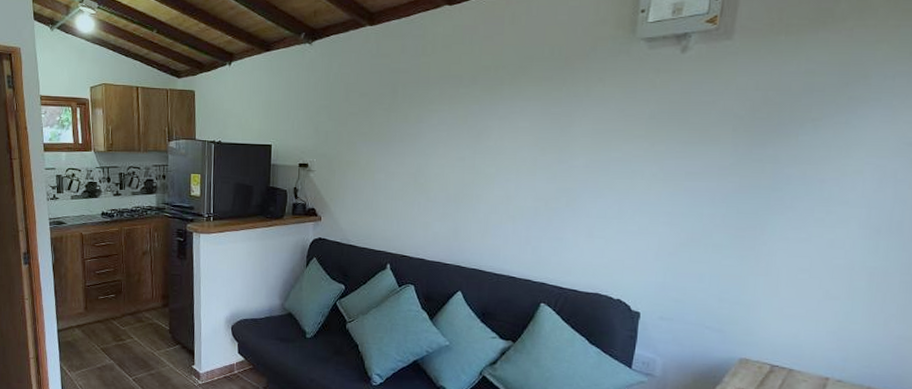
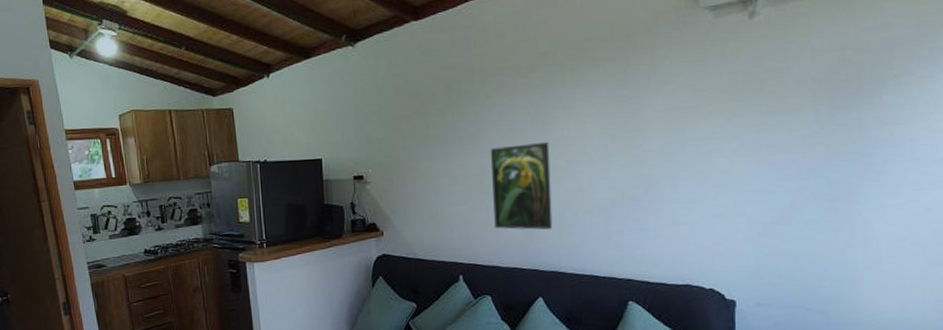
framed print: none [424,149,483,231] -> present [490,141,553,230]

